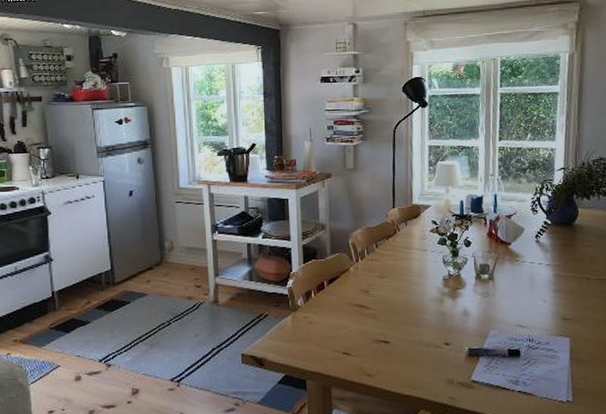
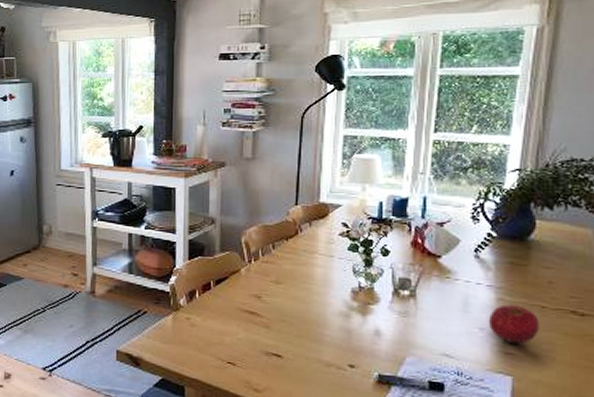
fruit: none [549,278,587,311] -> present [488,304,540,344]

